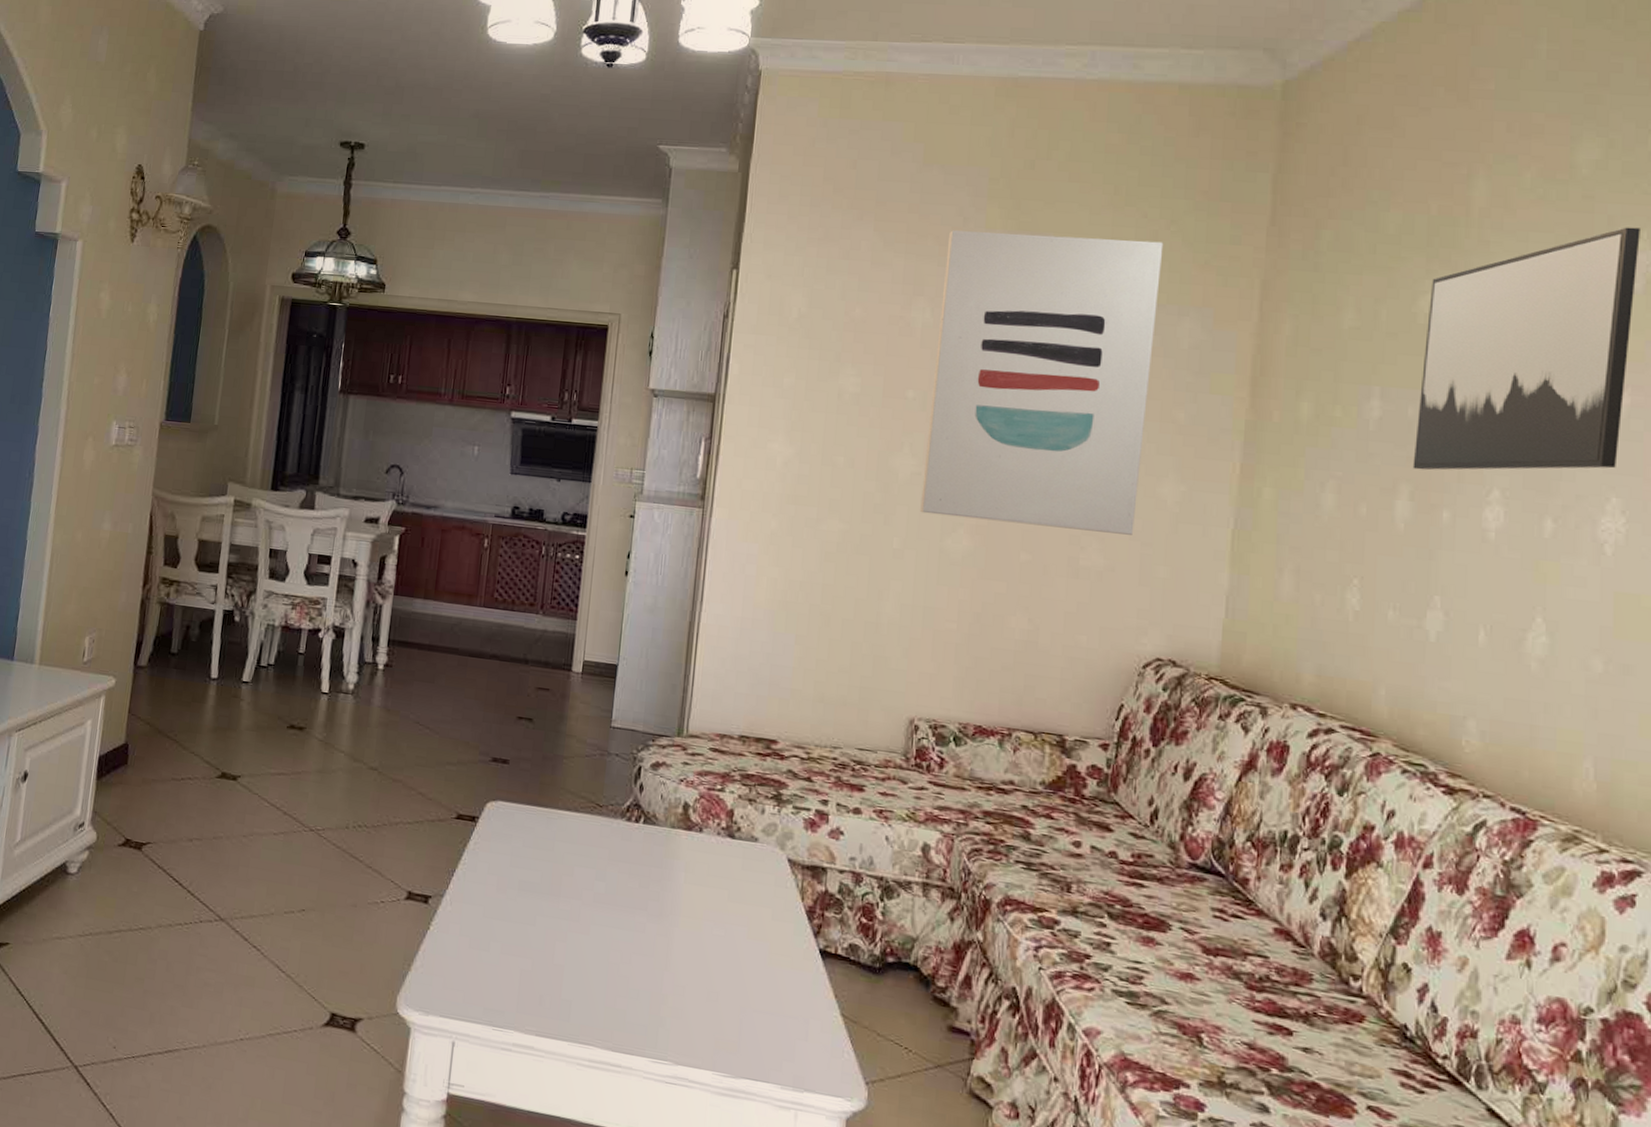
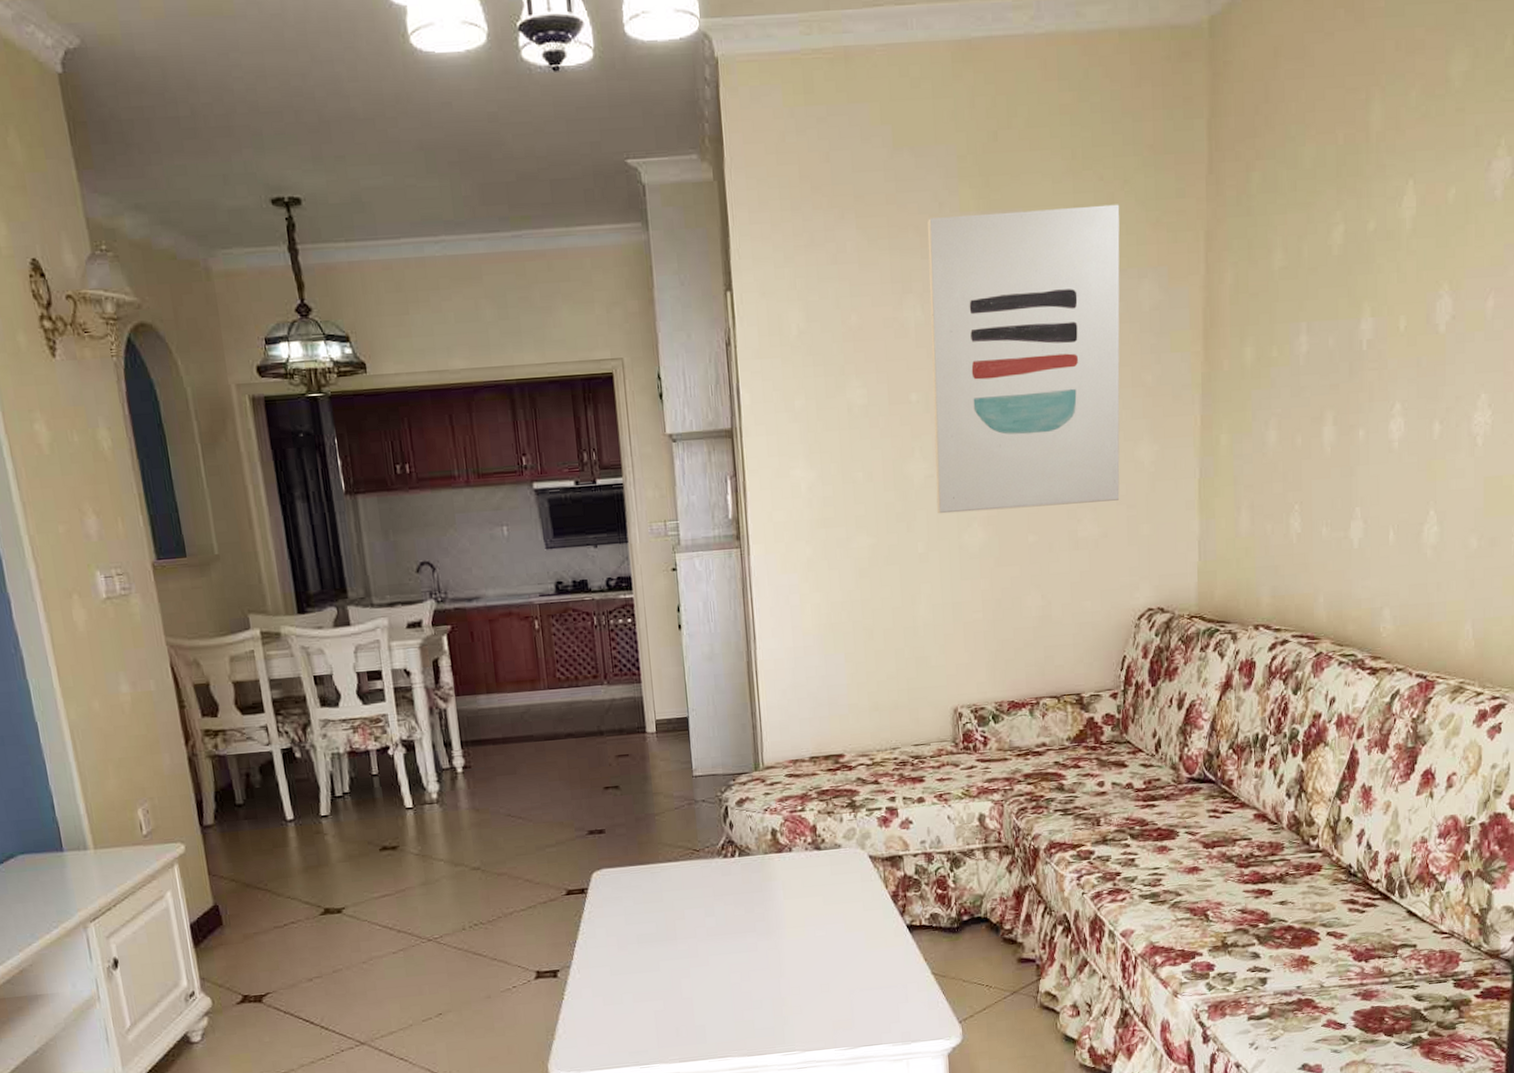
wall art: present [1412,227,1640,471] -> none [1334,135,1499,396]

